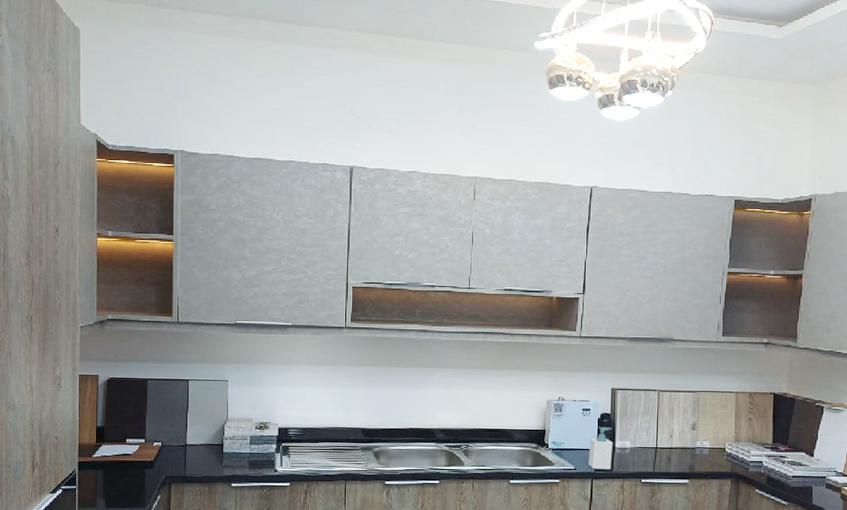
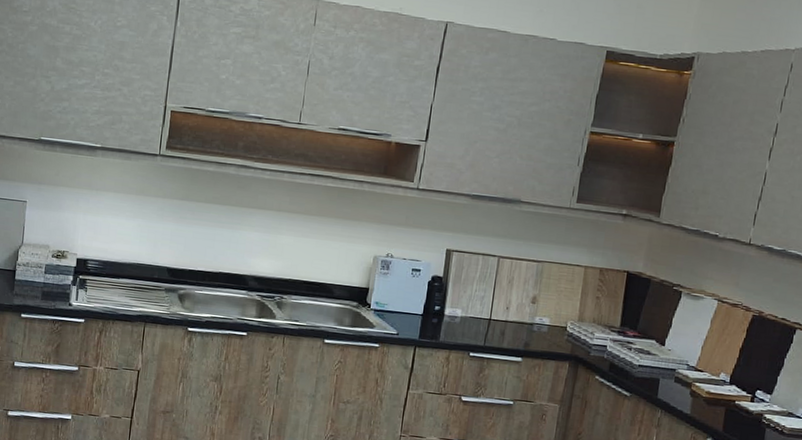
soap bottle: present [588,427,613,470] -> none [412,290,443,339]

